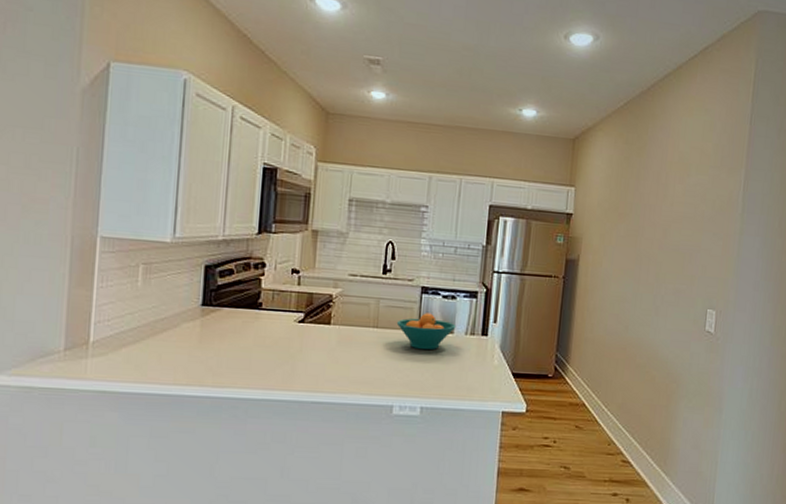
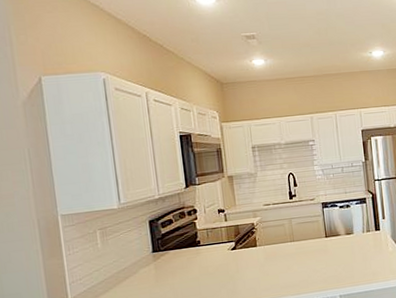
fruit bowl: present [396,313,456,351] -> none [308,222,355,252]

